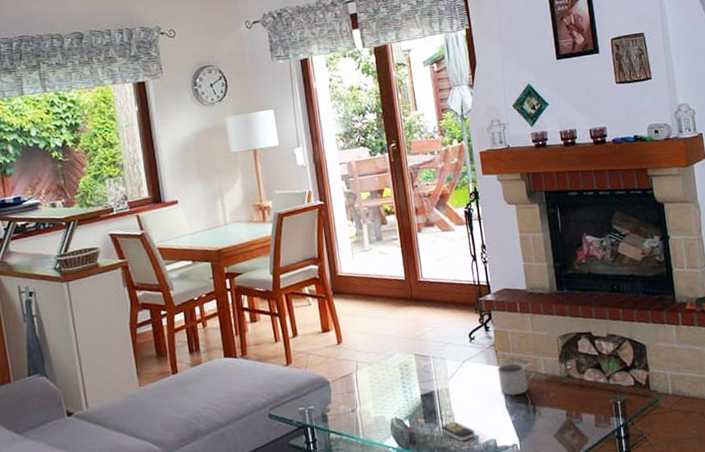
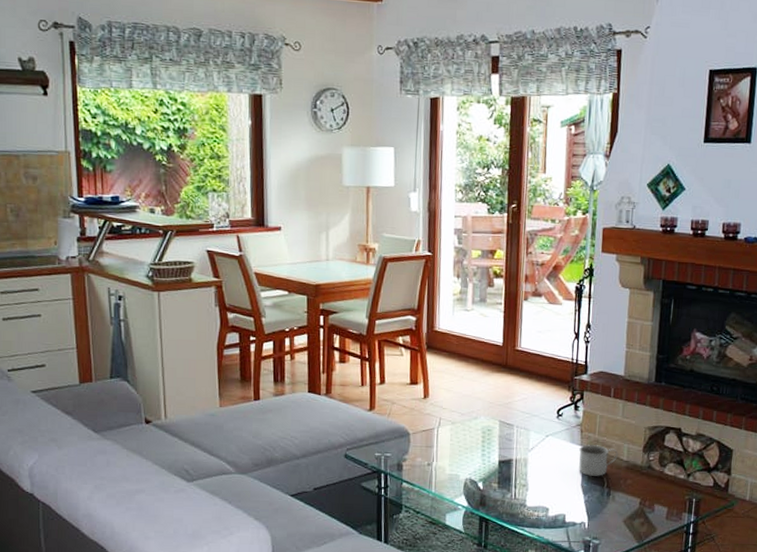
remote control: present [441,420,476,442] -> none [513,490,547,511]

